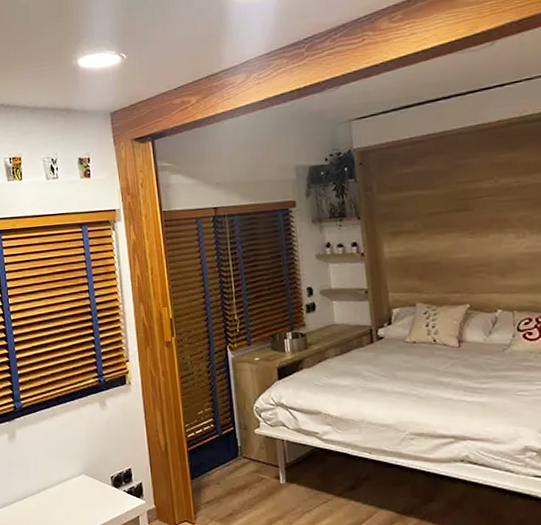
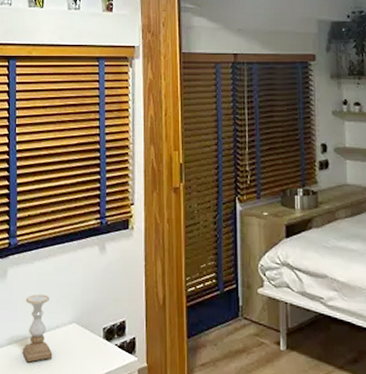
candle holder: none [36,451,66,513] -> present [22,294,53,363]

